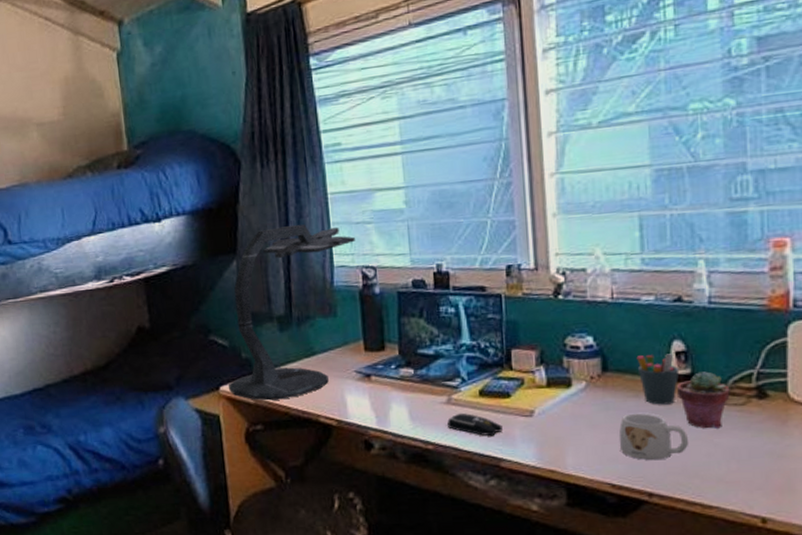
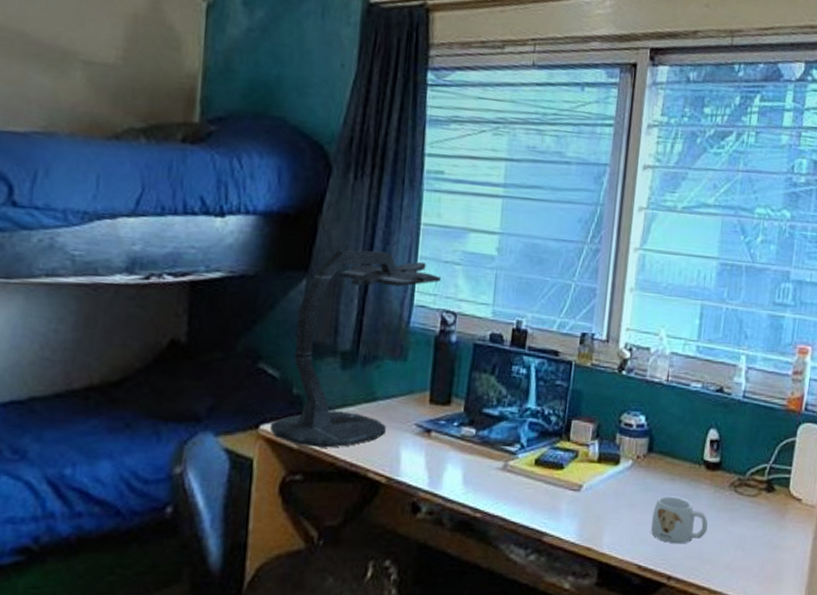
computer mouse: present [447,413,503,436] -> none [499,481,551,509]
pen holder: present [636,353,680,405] -> none [677,440,711,490]
potted succulent: present [676,371,730,429] -> none [705,461,747,517]

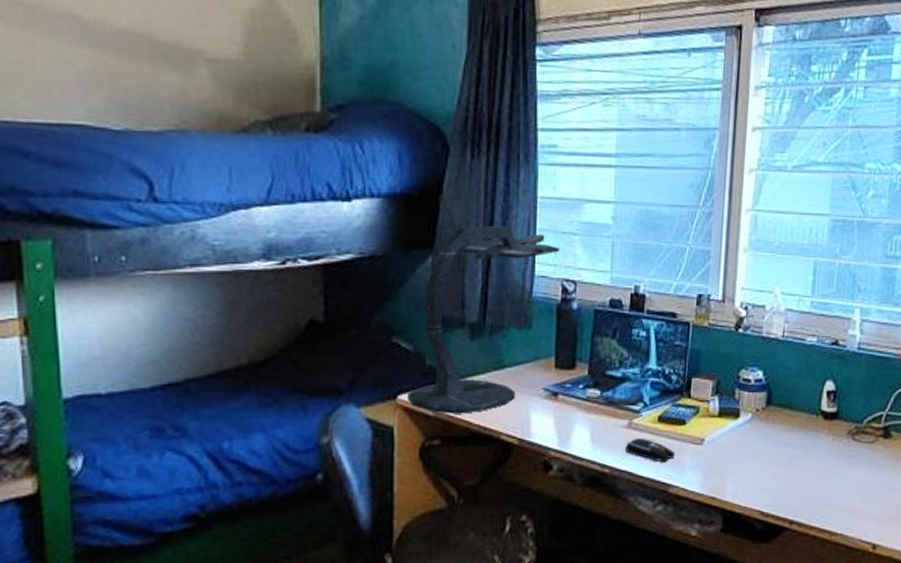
computer mouse: none [499,481,551,509] -> present [626,437,675,462]
mug: present [650,496,708,544] -> none [771,446,827,491]

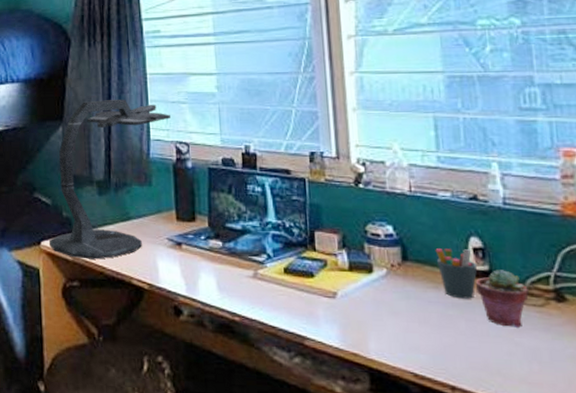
computer mouse: present [626,437,675,462] -> none [254,288,307,314]
pen holder: none [795,392,828,439] -> present [435,248,478,299]
potted succulent: none [823,411,864,463] -> present [475,270,529,328]

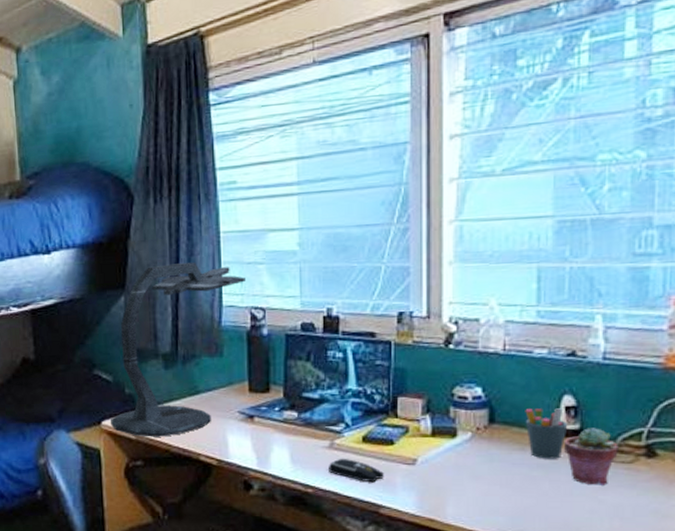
computer mouse: none [254,288,307,314] -> present [329,458,384,483]

